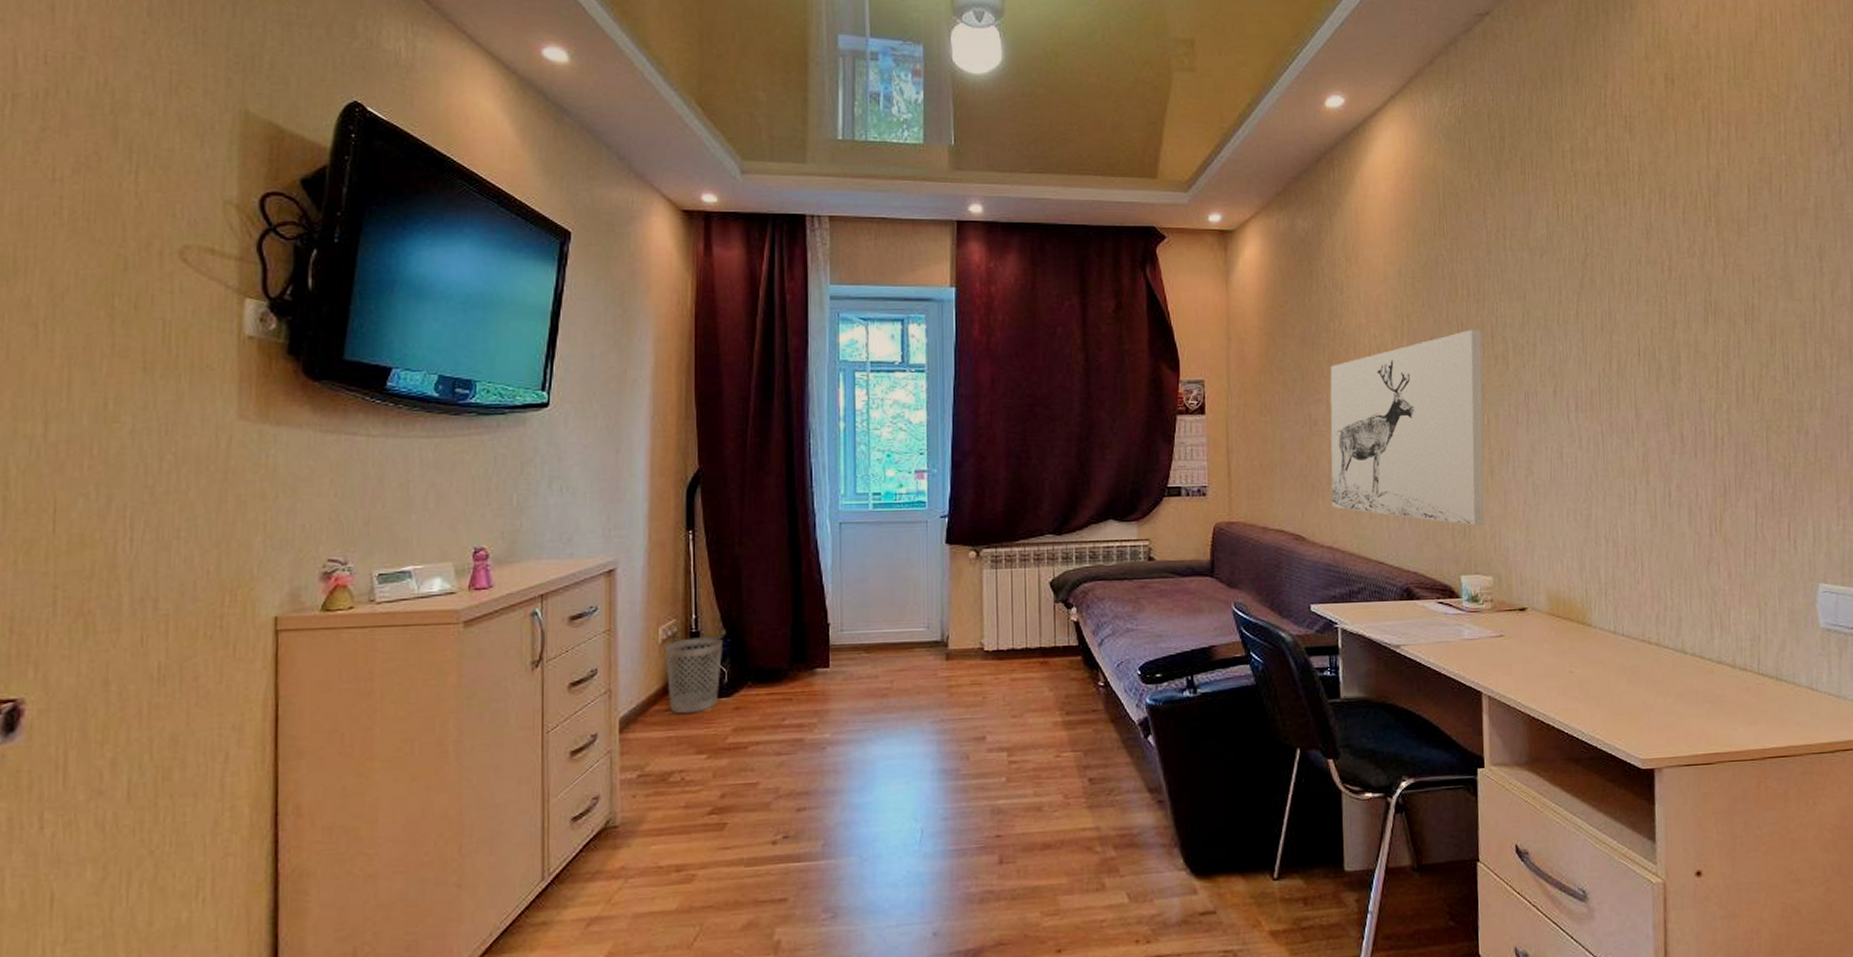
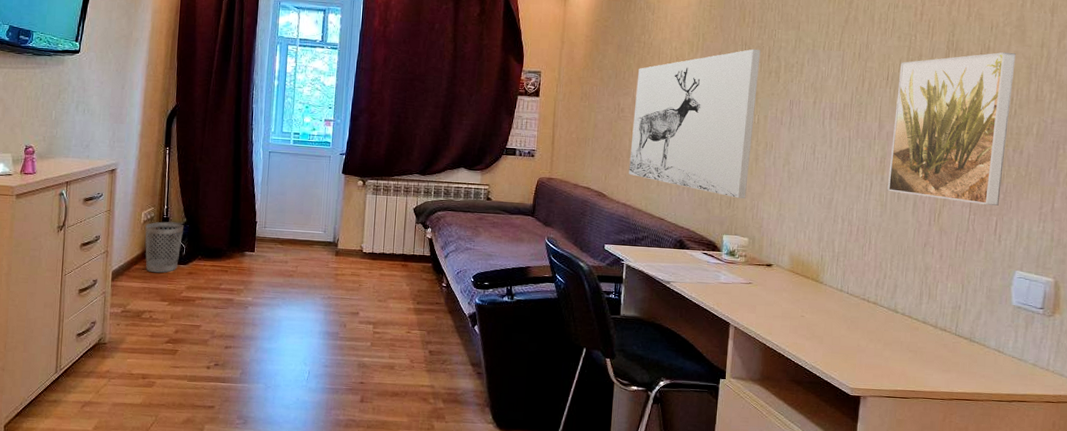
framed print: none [1652,309,1789,504] -> present [887,52,1016,206]

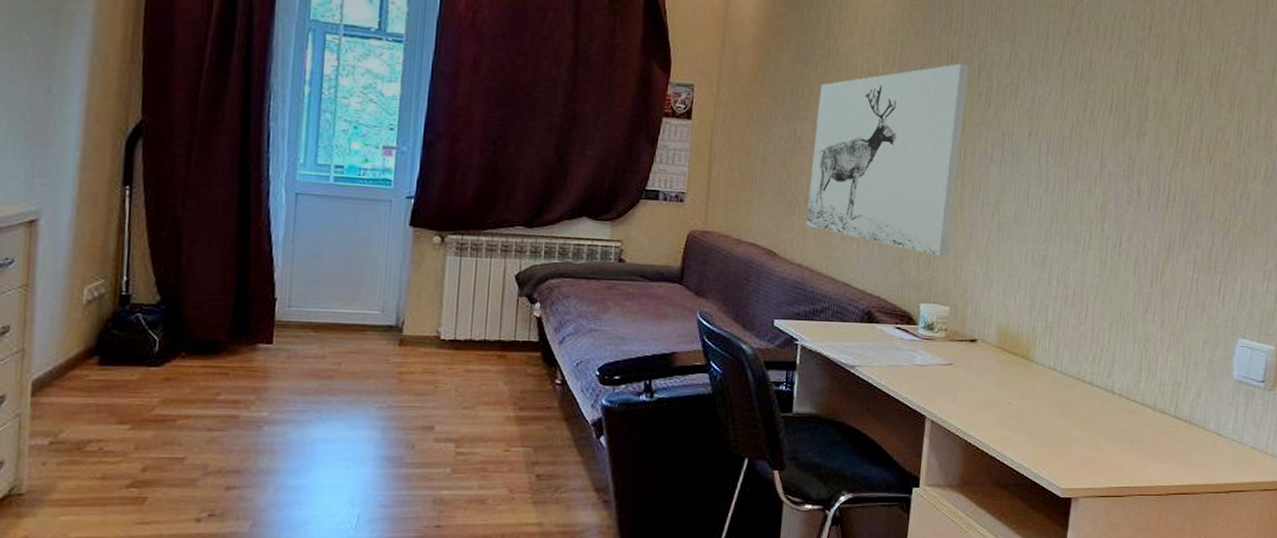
wastebasket: present [145,221,185,273] -> none [89,301,157,381]
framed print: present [887,52,1016,206] -> none [1107,77,1247,262]

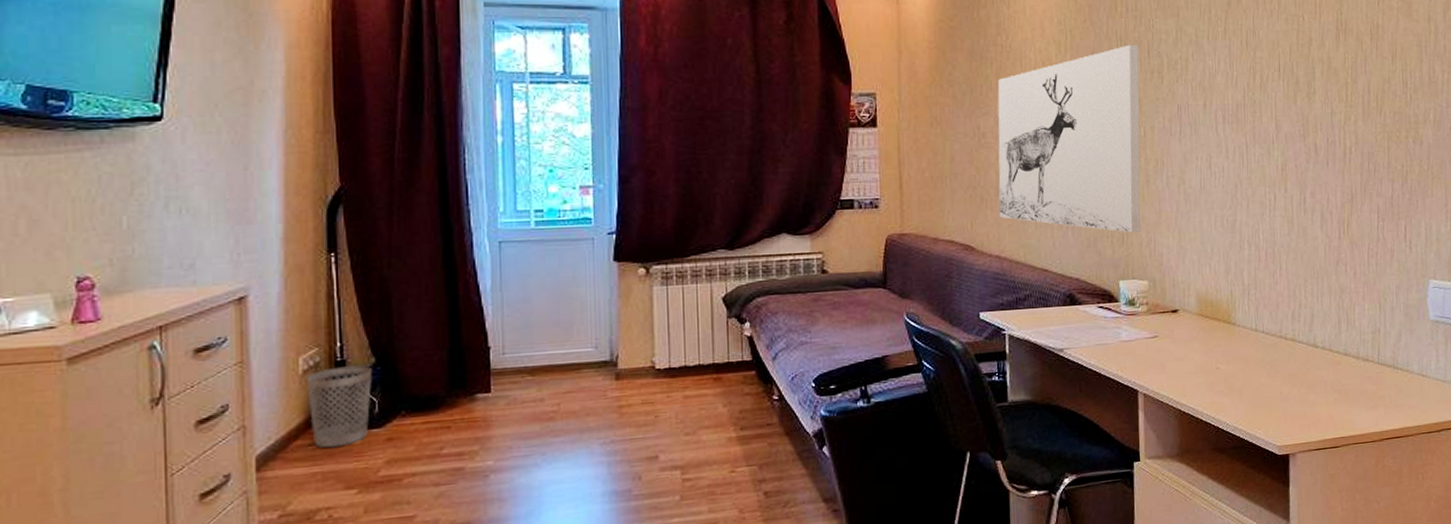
wastebasket: none [89,301,157,381] -> present [307,365,373,448]

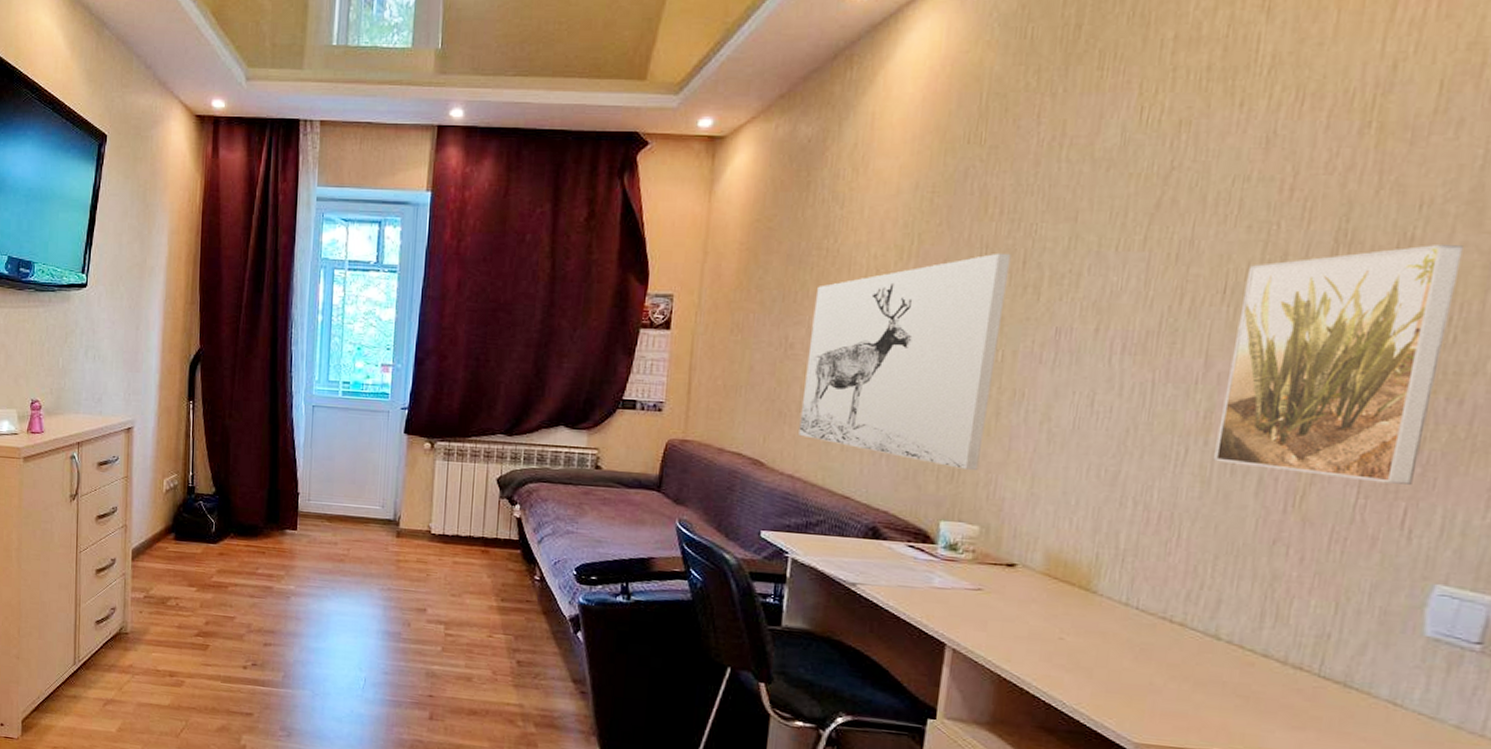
wastebasket: present [307,365,373,448] -> none [168,491,213,553]
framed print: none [1291,29,1406,208] -> present [1212,243,1463,485]

